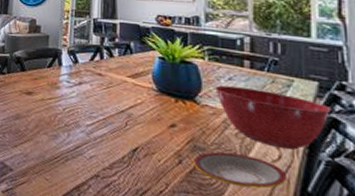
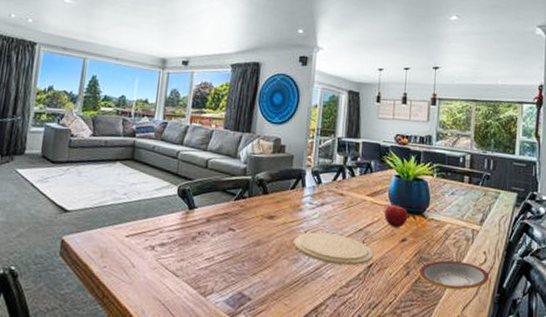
plate: none [52,110,139,148] -> present [293,232,374,266]
fruit: none [149,86,177,112] -> present [384,203,408,228]
mixing bowl: present [215,85,332,150] -> none [440,199,525,253]

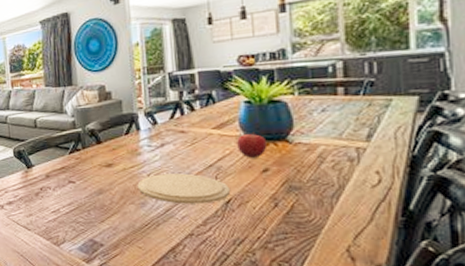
plate: present [419,260,489,291] -> none [290,186,387,218]

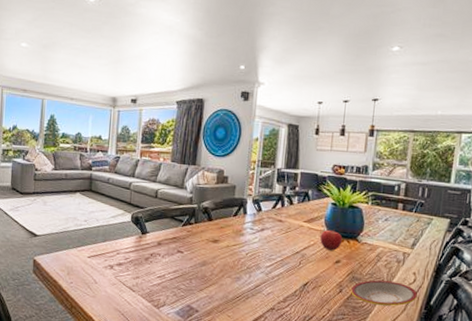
plate: present [137,173,231,204] -> none [236,254,309,284]
plate: none [290,186,387,218] -> present [351,280,417,307]

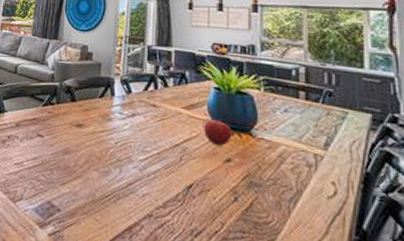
plate: present [351,280,417,307] -> none [250,188,342,227]

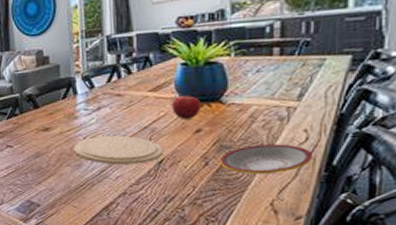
plate: none [103,144,194,185] -> present [73,135,164,165]
plate: none [250,188,342,227] -> present [220,144,312,175]

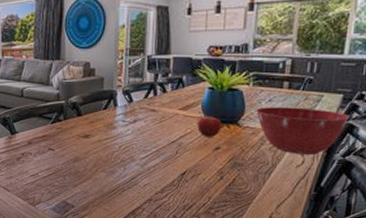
plate: present [73,135,164,165] -> none [109,147,187,174]
plate: present [220,144,312,175] -> none [233,164,306,191]
mixing bowl: none [242,75,364,131] -> present [256,107,350,155]

